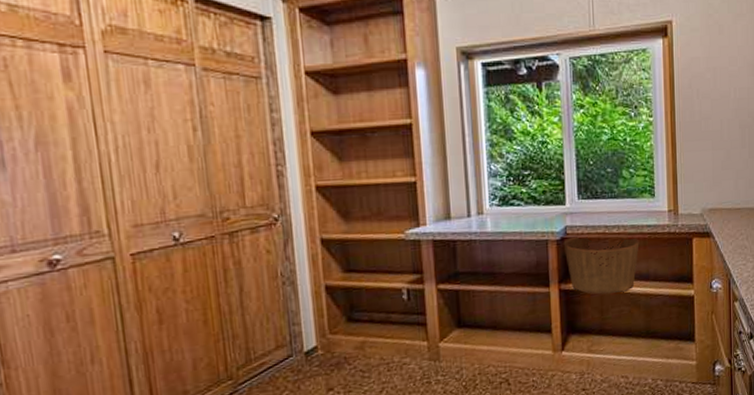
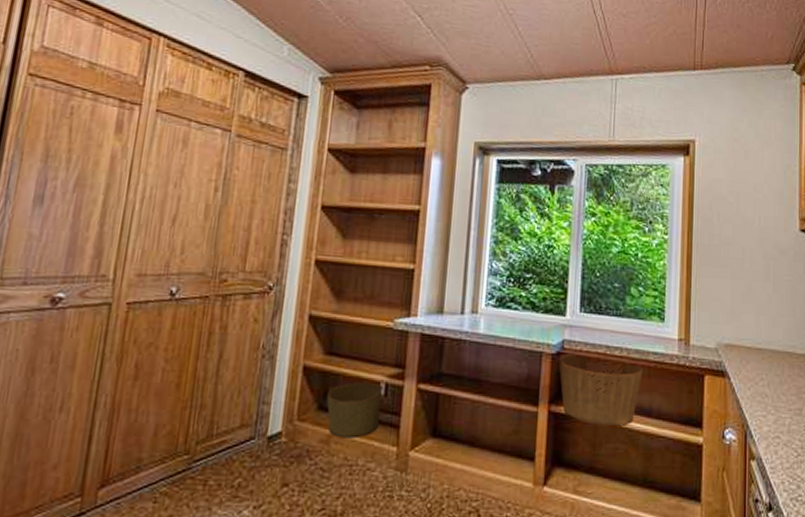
basket: none [353,290,408,343] -> present [326,382,383,439]

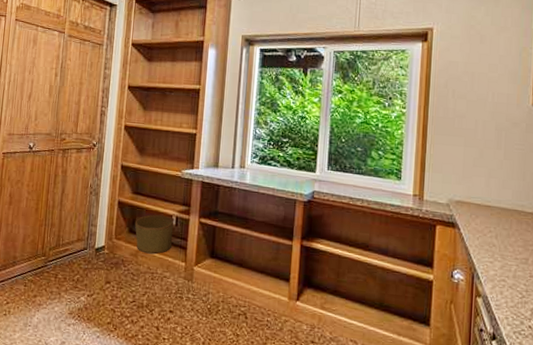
basket: present [558,353,644,427] -> none [309,201,382,261]

